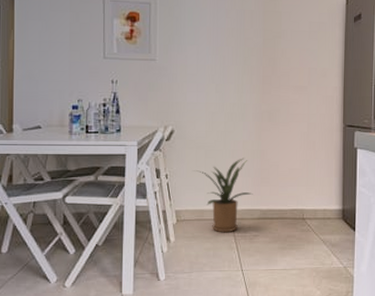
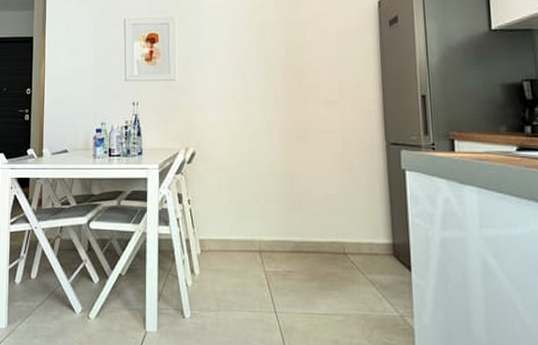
house plant: present [194,158,253,233] -> none [217,181,284,267]

